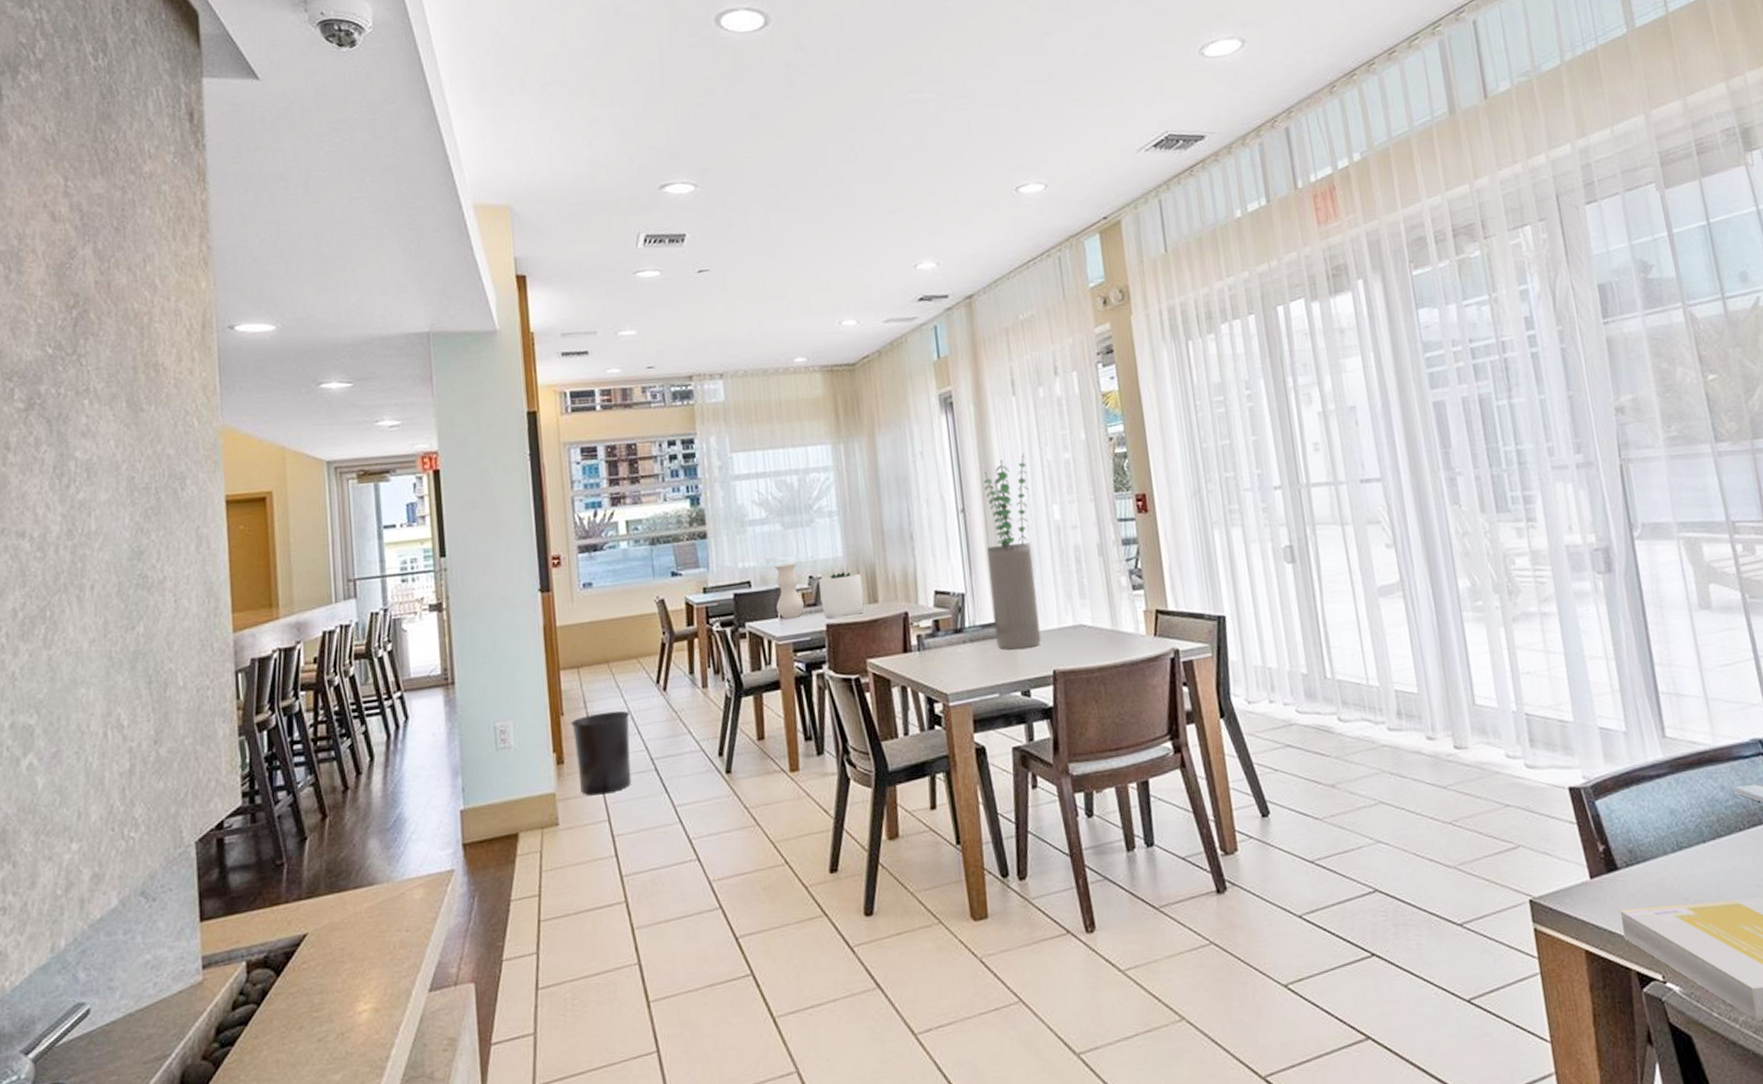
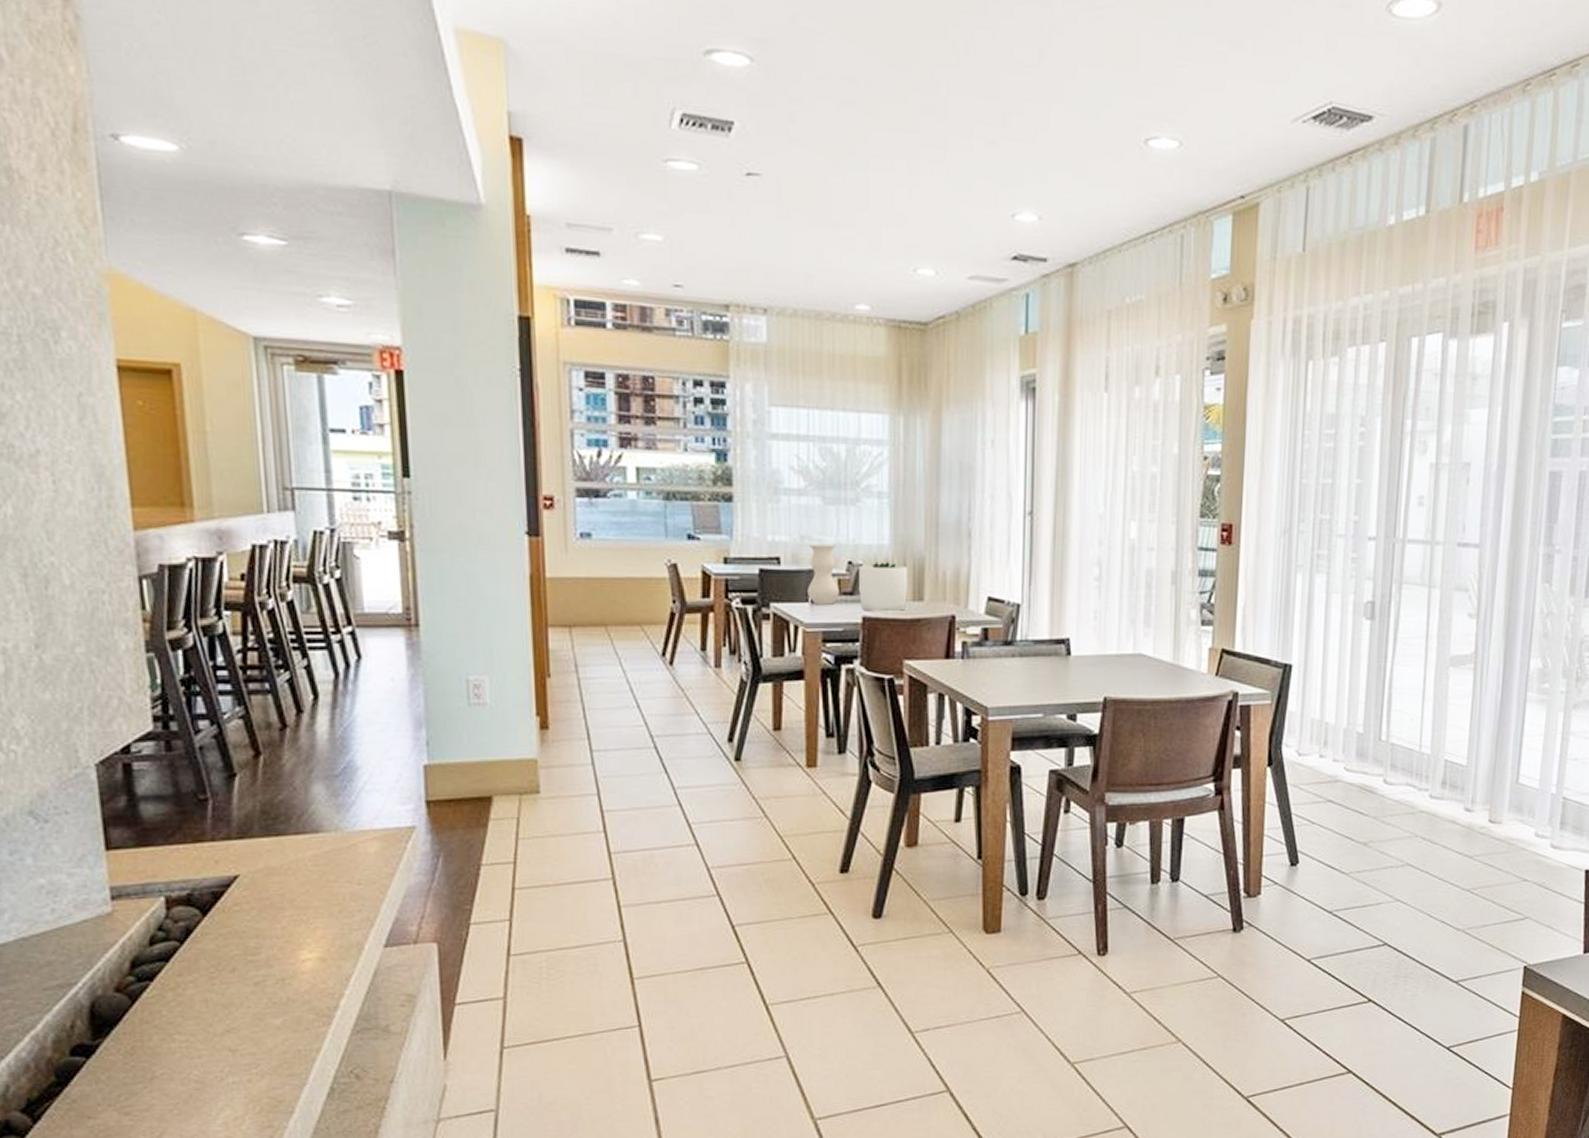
waste bin: present [571,710,632,796] -> none [559,679,629,767]
vase: present [984,452,1042,650] -> none [1048,458,1108,672]

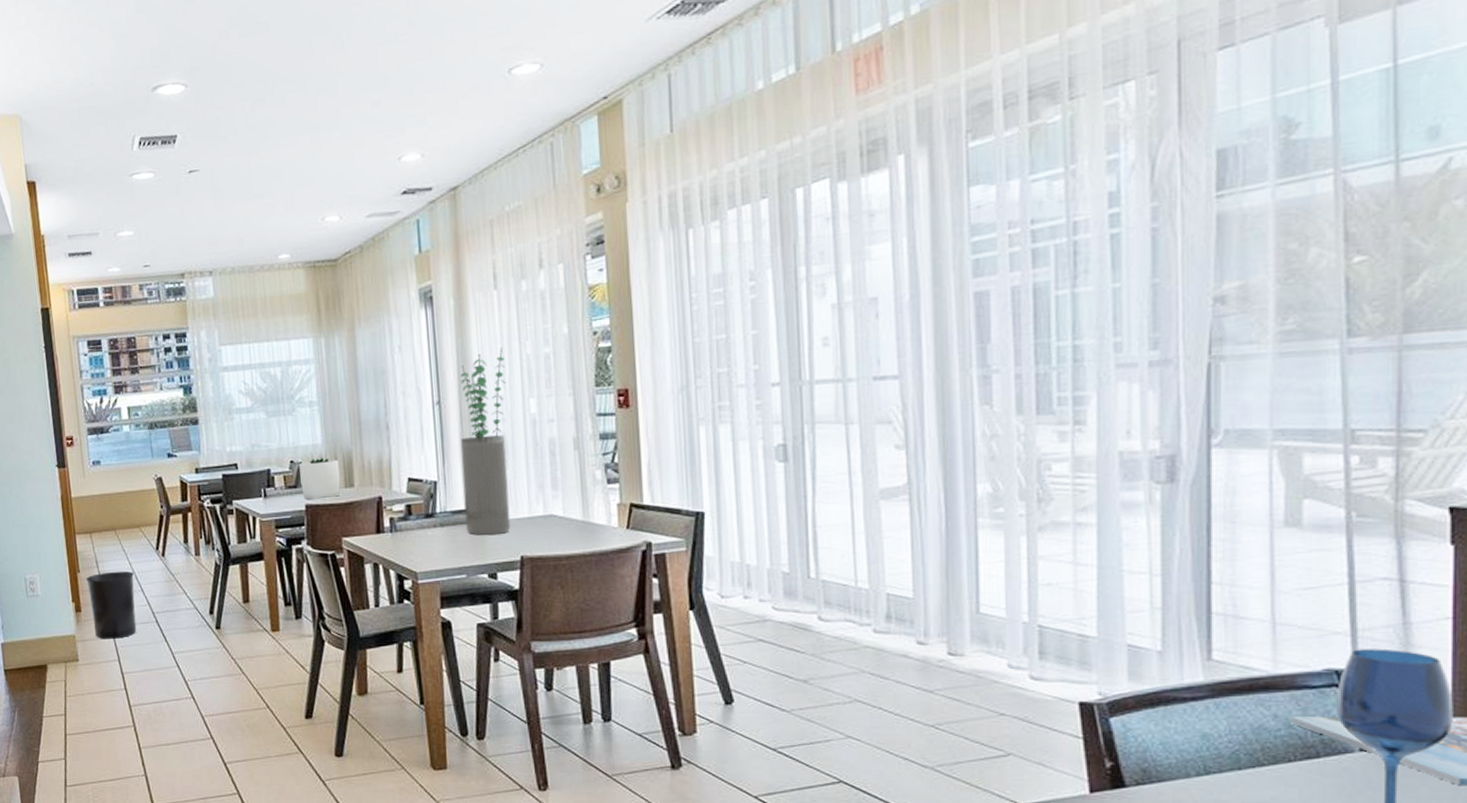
waste bin: none [559,679,629,767] -> present [86,571,137,639]
vase: present [808,544,839,606] -> none [258,449,285,499]
vase: none [1048,458,1108,672] -> present [460,346,511,536]

